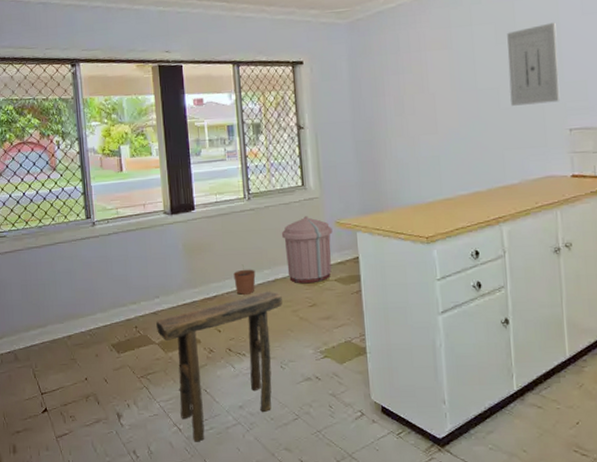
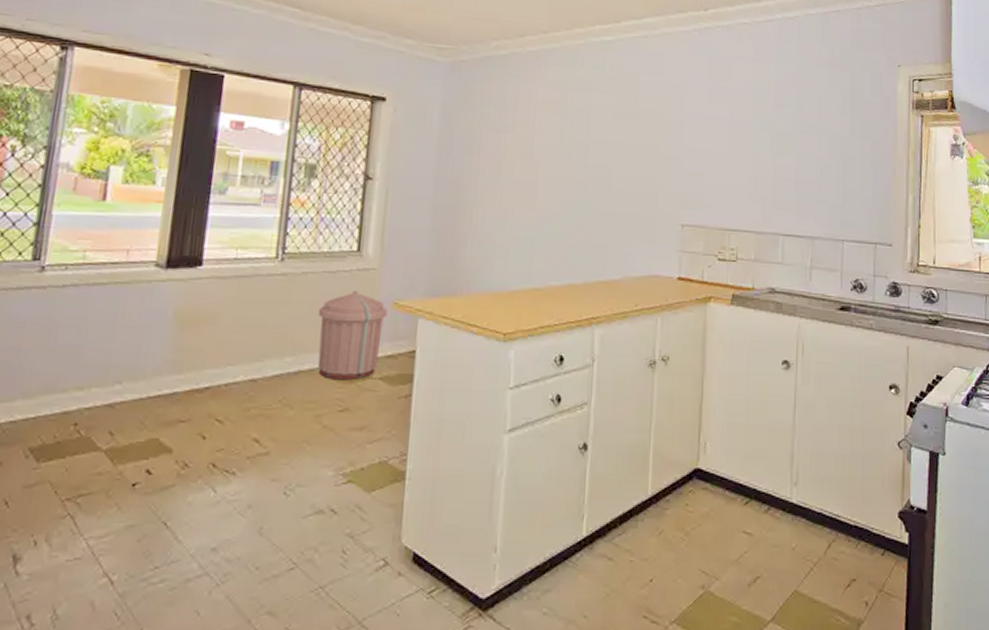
stool: present [156,291,283,442] -> none [108,386,304,602]
plant pot: present [233,264,256,295] -> none [239,346,273,389]
wall art: present [507,22,561,106] -> none [622,104,680,193]

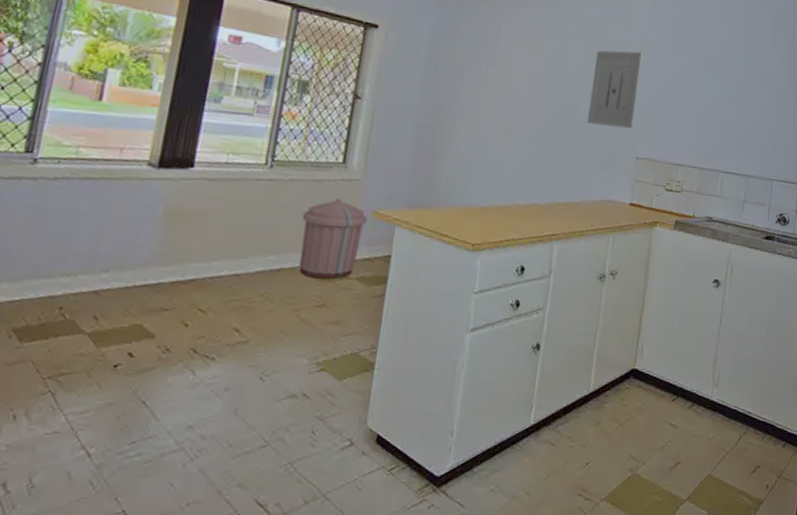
wall art: none [622,104,680,193] -> present [587,50,643,129]

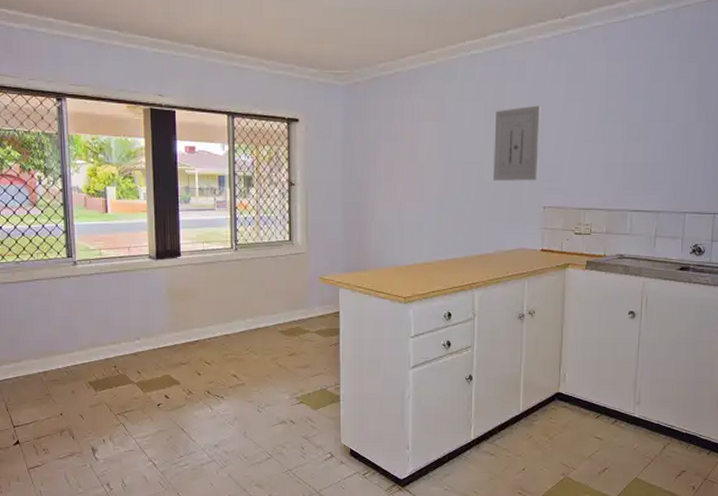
trash can: present [298,198,368,280] -> none [266,270,316,334]

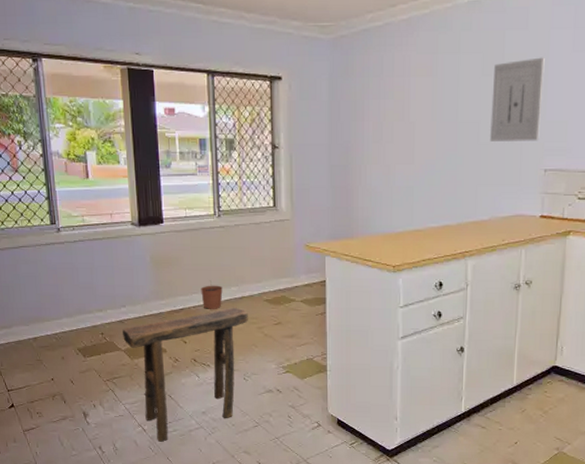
stool: none [136,338,263,477] -> present [123,307,248,442]
plant pot: none [216,312,238,341] -> present [201,280,223,309]

